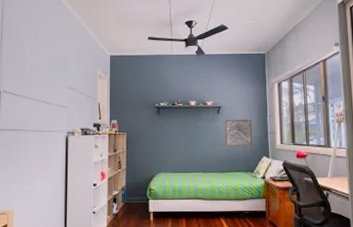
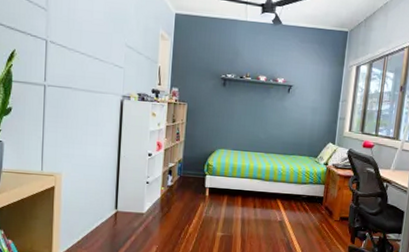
wall art: present [225,120,253,146] -> none [292,100,323,130]

